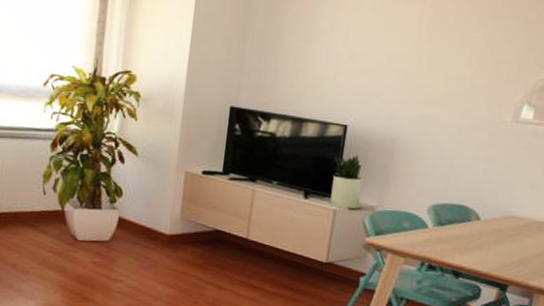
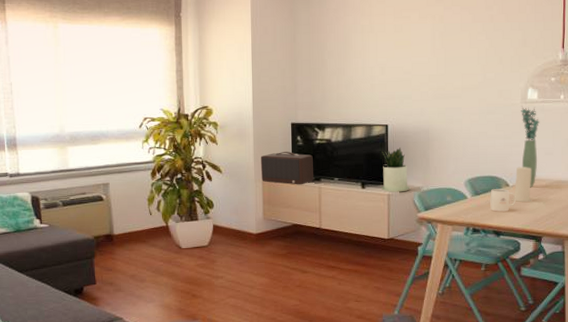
speaker: none [185,140,251,184] -> present [260,152,314,185]
mug: none [453,220,486,250] -> present [489,189,516,212]
candle: none [480,198,511,243] -> present [512,166,532,203]
vase: none [499,125,530,225] -> present [521,106,539,187]

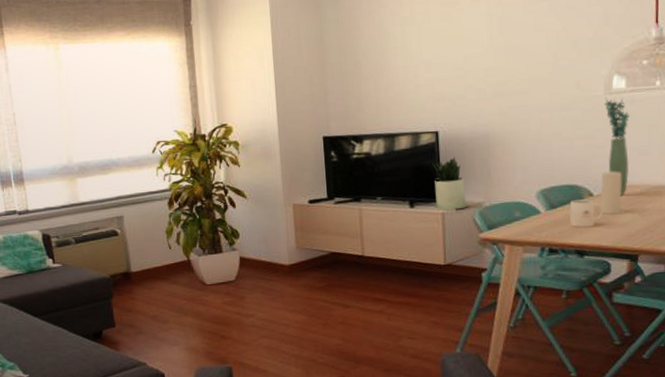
speaker: present [260,152,314,185] -> none [289,170,353,208]

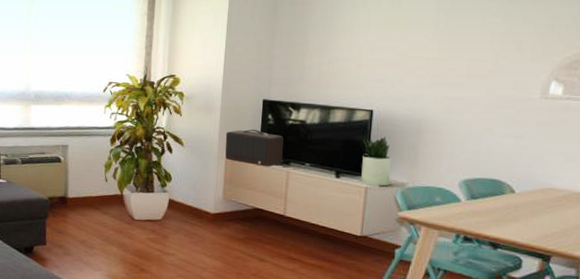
speaker: none [289,170,353,208] -> present [225,129,284,167]
mug: present [568,199,603,228] -> none [488,194,522,222]
candle: present [597,171,624,215] -> none [517,171,546,215]
vase: present [604,98,629,196] -> none [533,102,562,197]

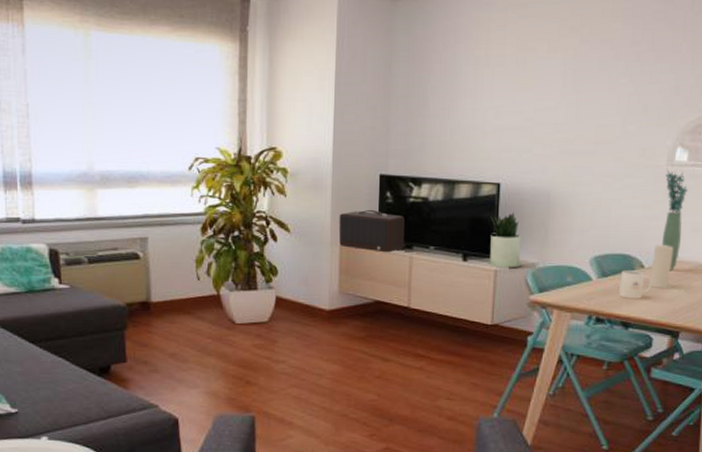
mug: none [488,194,522,222] -> present [618,270,652,299]
candle: none [517,171,546,215] -> present [646,244,674,289]
vase: none [533,102,562,197] -> present [661,169,687,270]

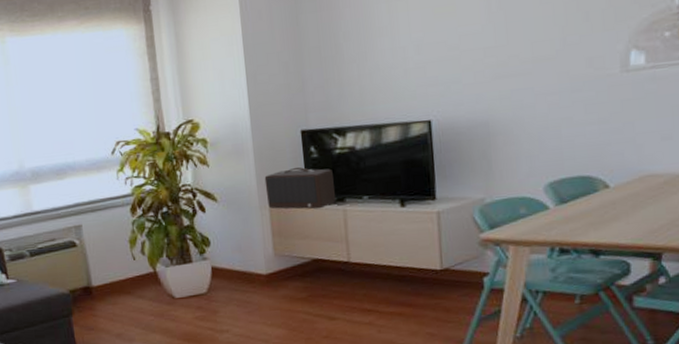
planter: present [486,212,523,268] -> none [425,148,468,209]
mug: present [618,270,652,299] -> none [581,192,621,224]
candle: present [646,244,674,289] -> none [614,159,645,209]
vase: present [661,169,687,270] -> none [621,75,651,186]

